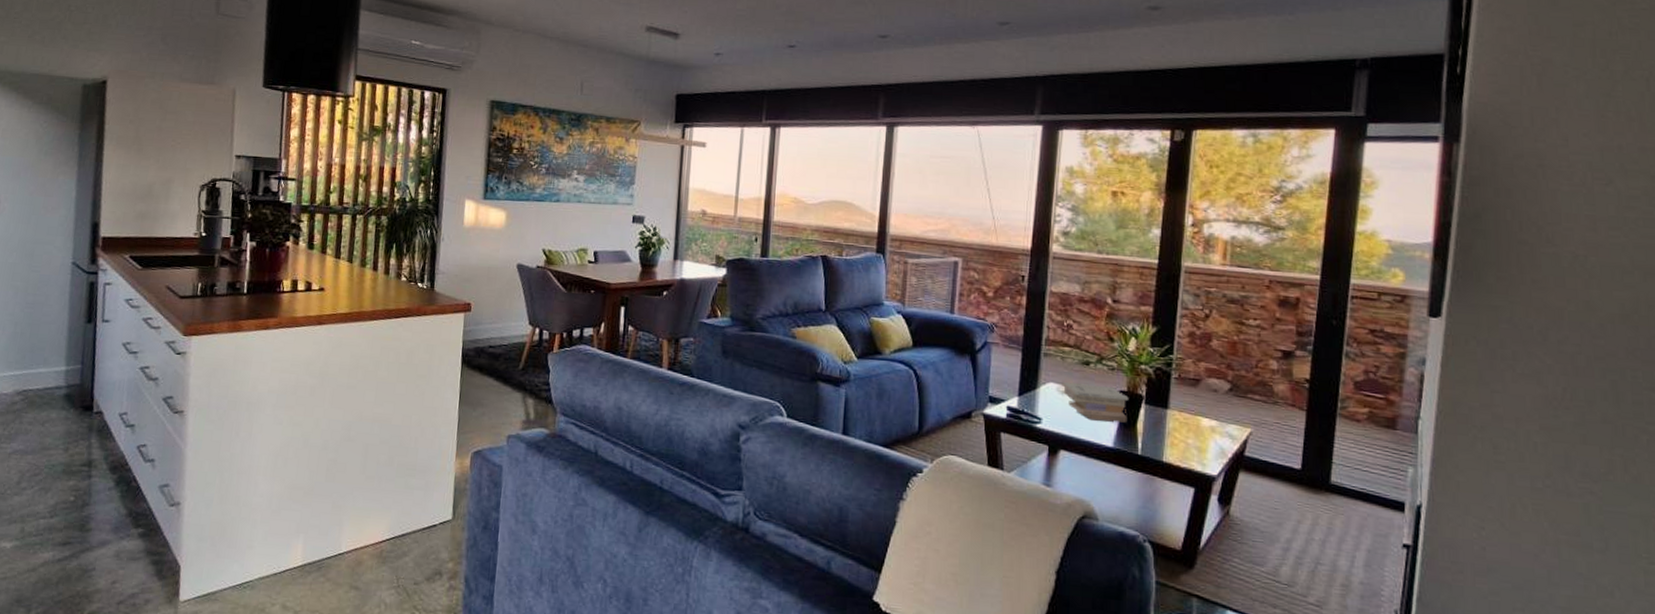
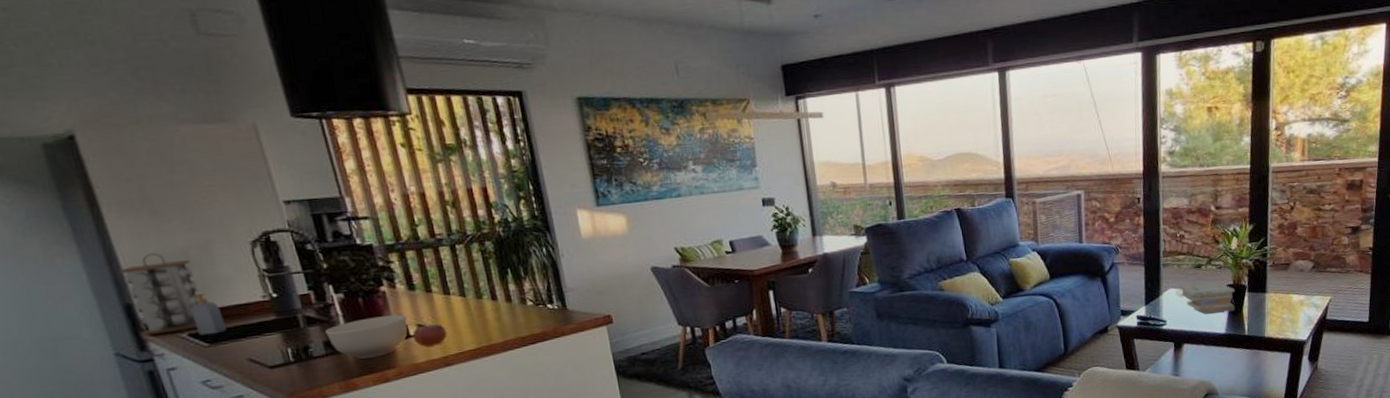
spice rack: none [98,182,152,253] -> present [119,252,201,336]
soap bottle: none [137,223,160,260] -> present [190,294,228,336]
bowl: none [231,267,299,305] -> present [324,314,408,359]
fruit: none [299,280,328,303] -> present [412,323,448,347]

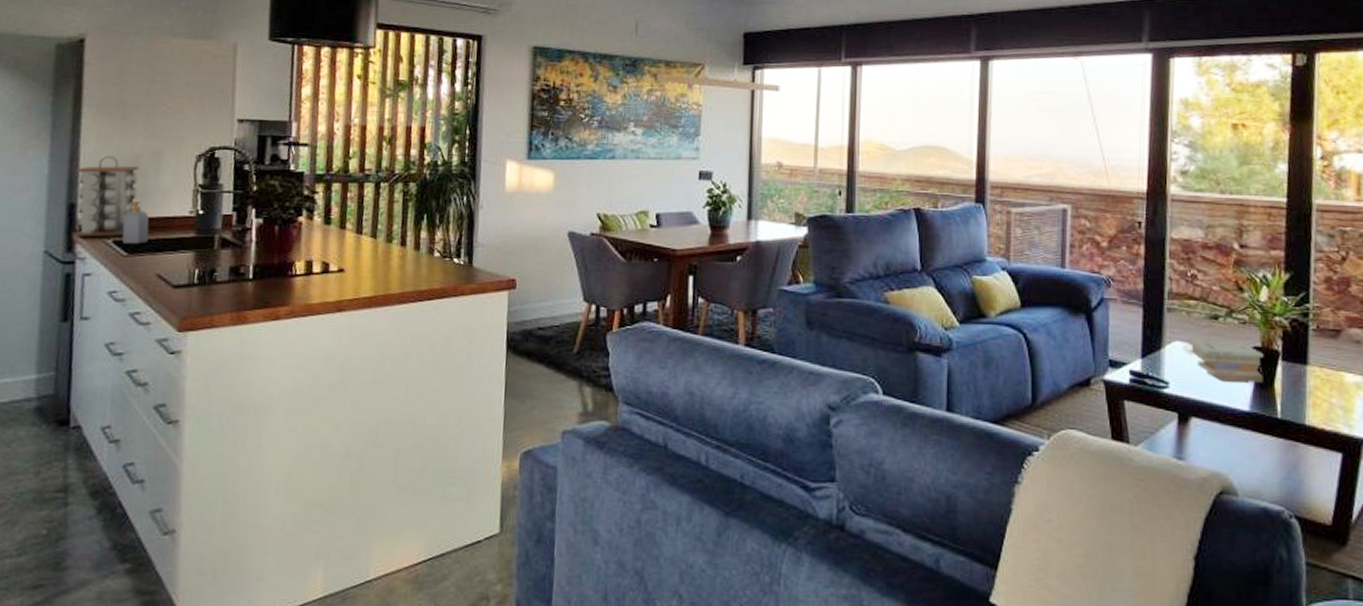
bowl: present [324,314,408,359] -> none [234,247,314,291]
fruit: present [412,323,448,347] -> none [314,261,349,287]

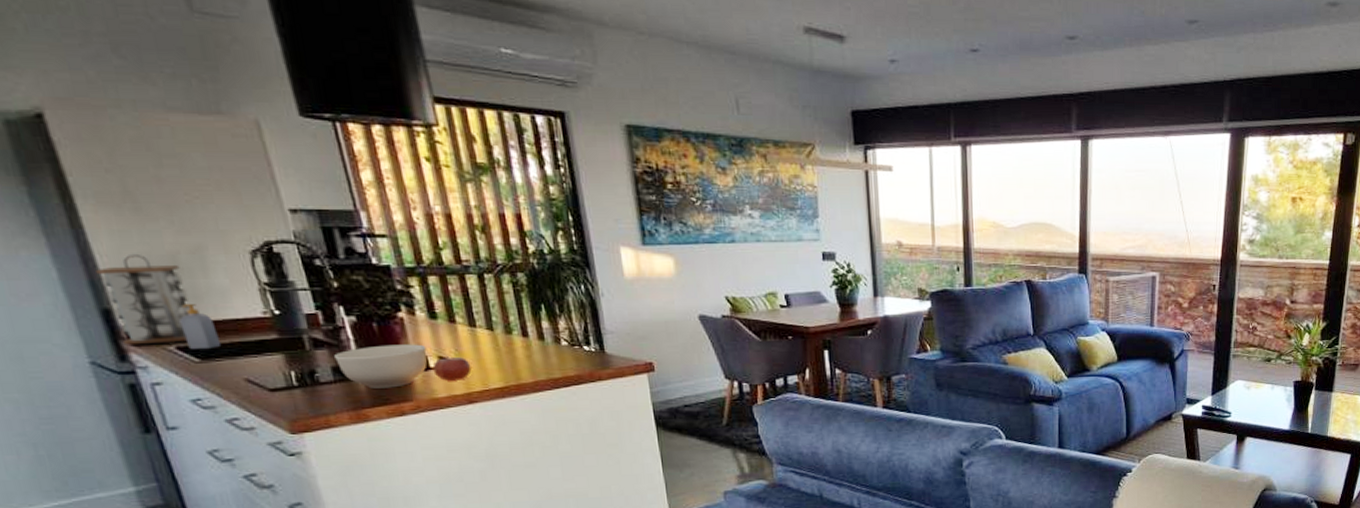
bowl: none [234,247,314,291] -> present [333,344,427,389]
fruit: none [314,261,349,287] -> present [432,355,472,381]
books: present [1189,340,1264,383] -> none [1248,378,1302,409]

